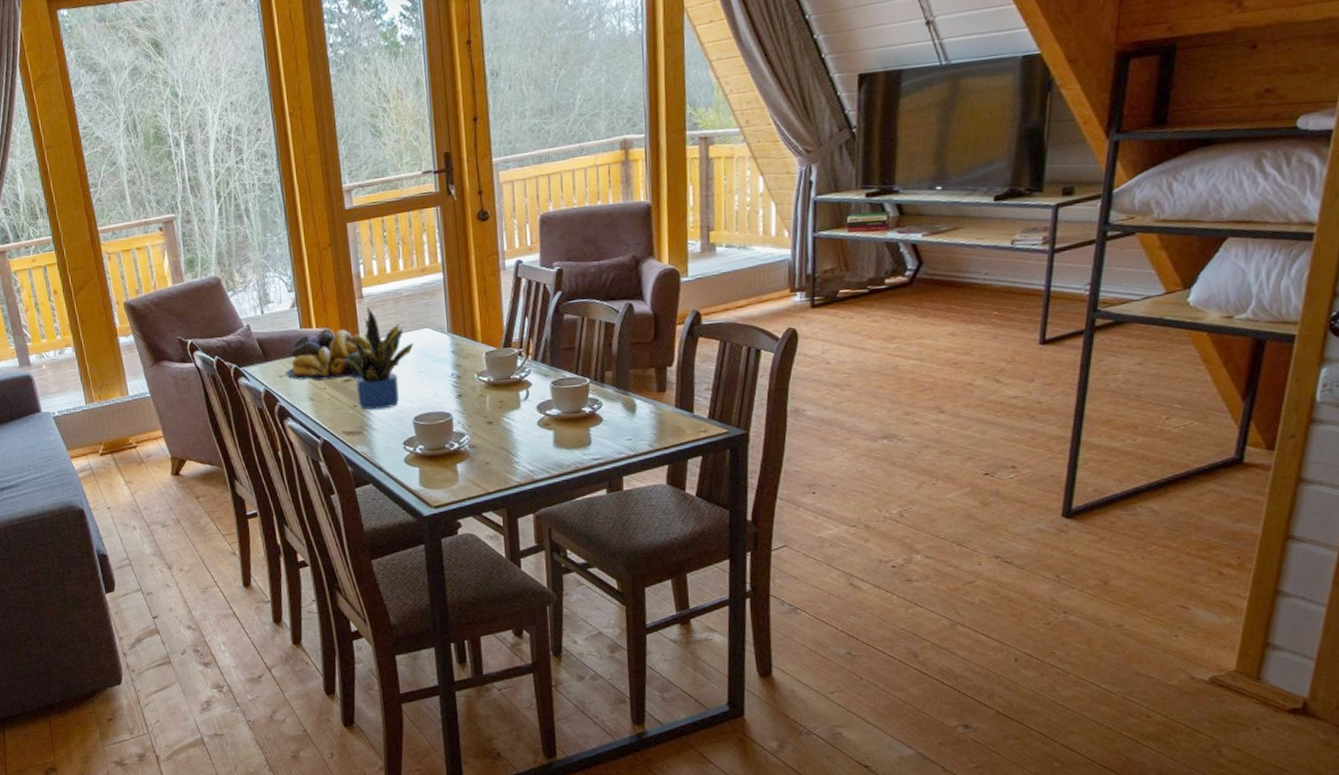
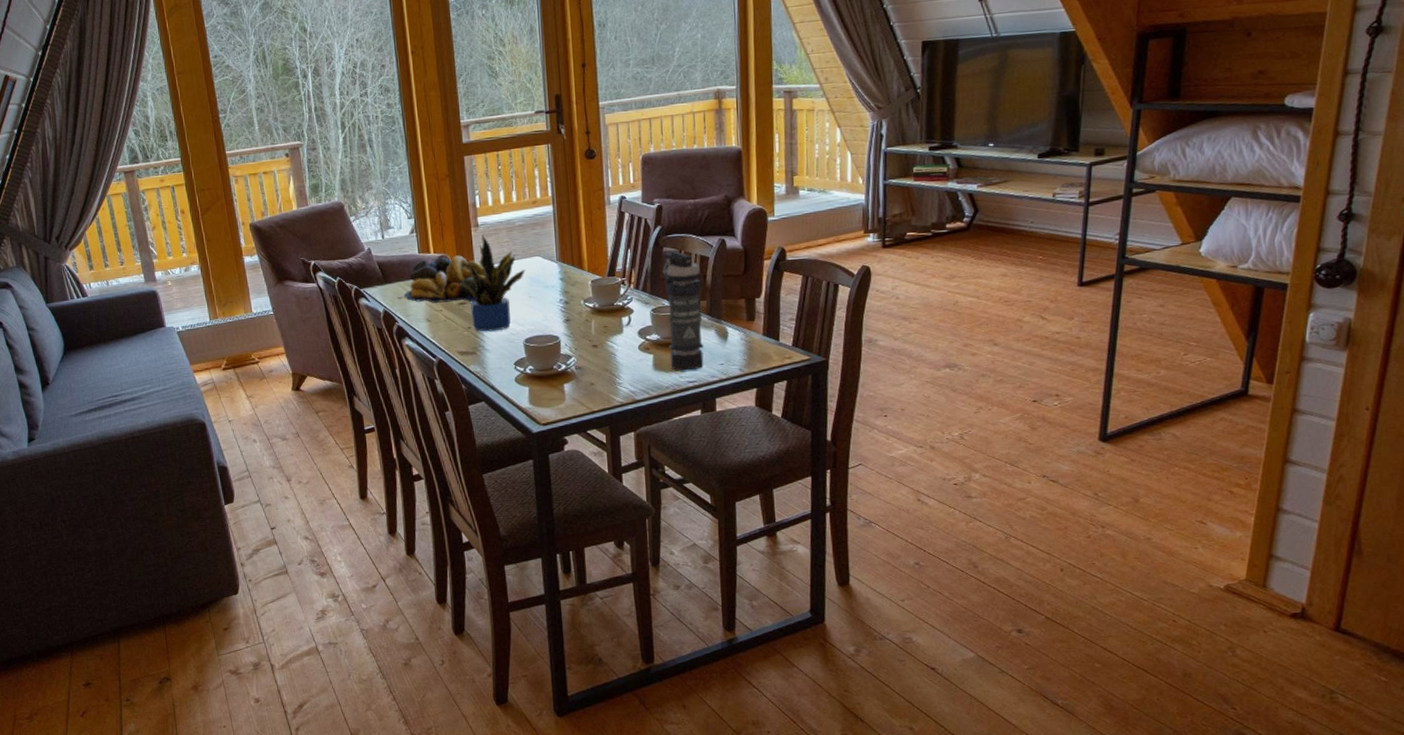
smoke grenade: none [563,318,610,448] -> present [662,251,704,371]

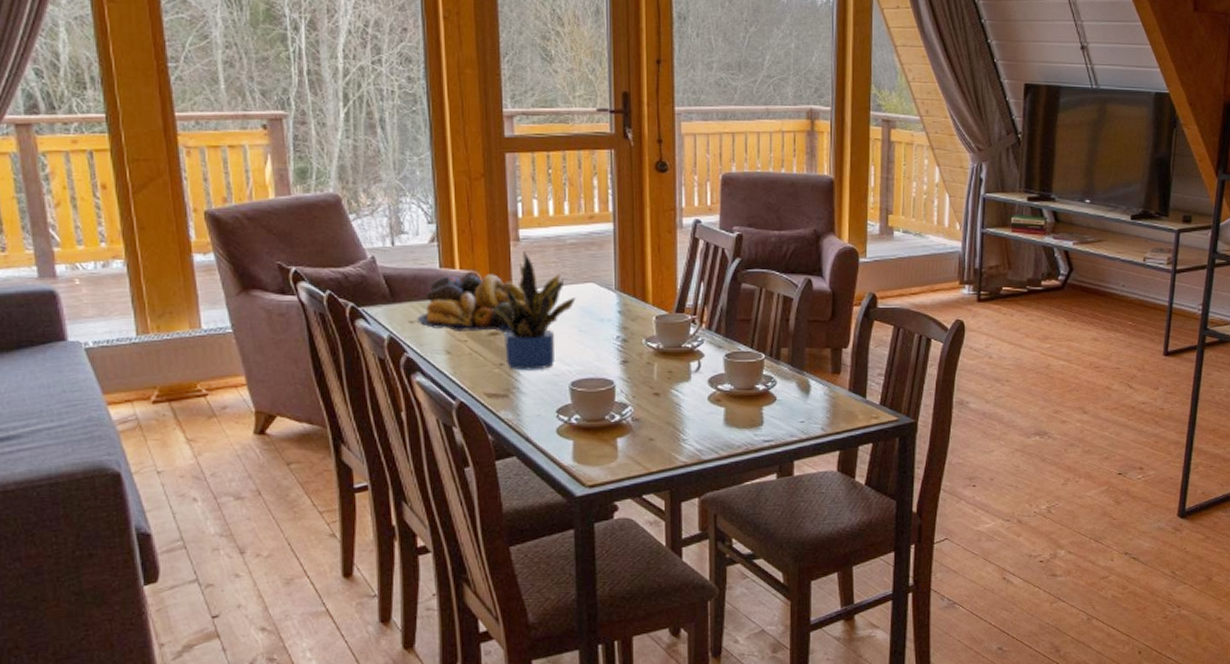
smoke grenade: present [662,251,704,371] -> none [739,288,784,428]

